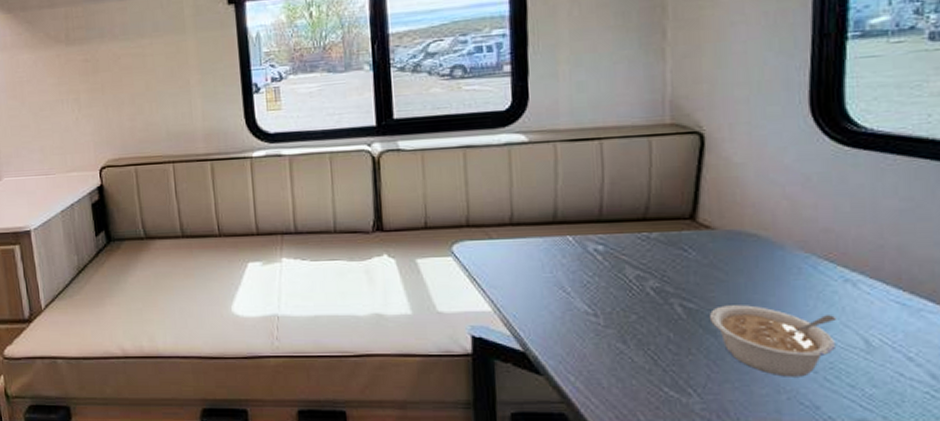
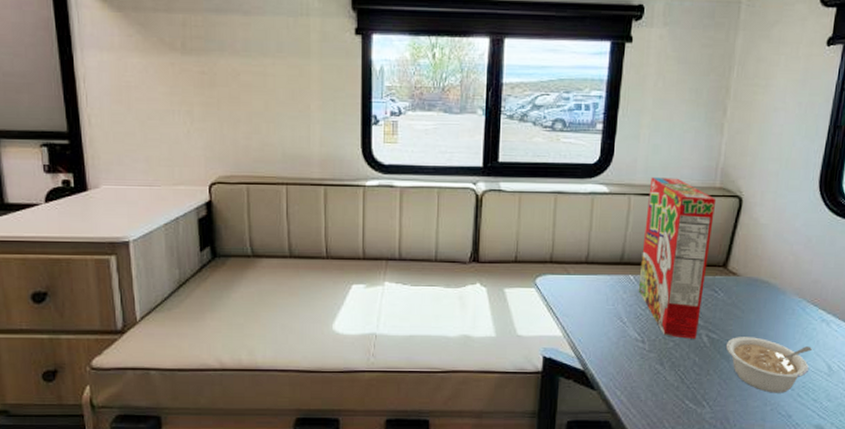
cereal box: none [578,117,669,310] -> present [638,177,717,339]

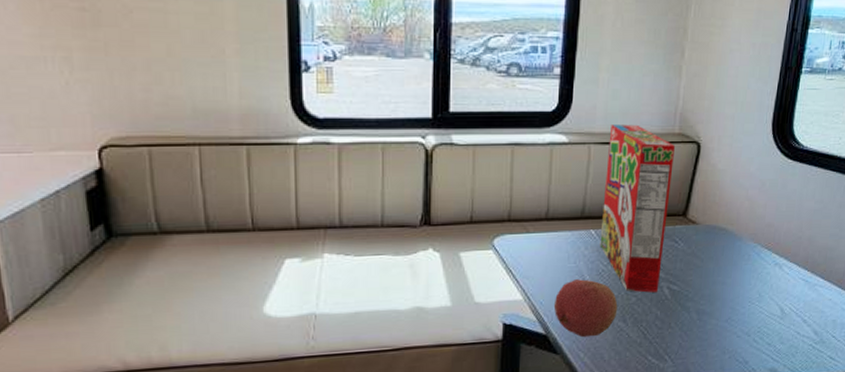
fruit: none [591,321,655,377] -> present [553,279,618,338]
legume: present [725,337,813,393] -> none [686,285,767,341]

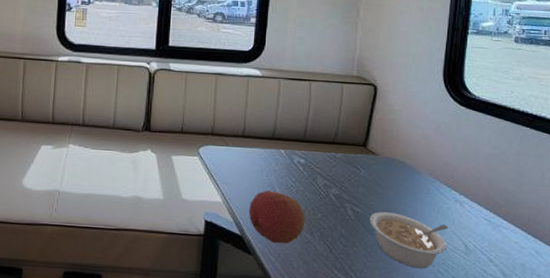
cereal box: present [600,124,676,293] -> none [288,65,355,212]
legume: none [686,285,767,341] -> present [369,212,449,269]

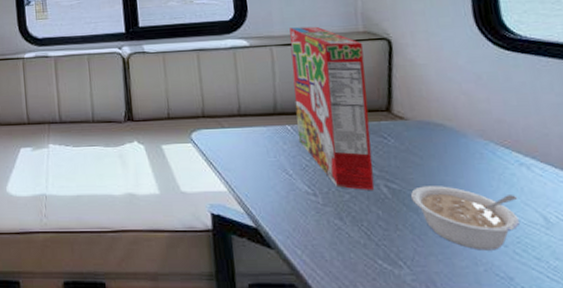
fruit: present [248,190,305,244] -> none [259,173,331,234]
cereal box: none [288,65,355,212] -> present [289,26,375,190]

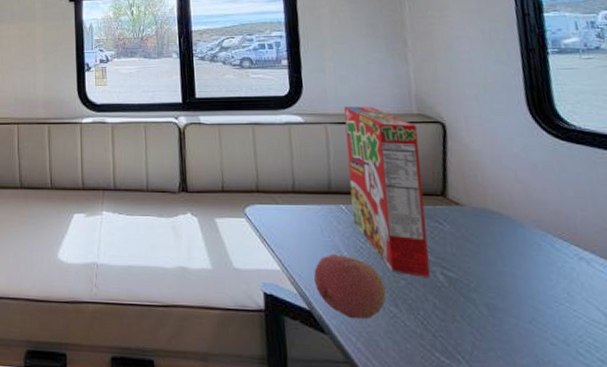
fruit: none [259,173,331,234] -> present [313,254,387,320]
legume: present [410,186,520,251] -> none [467,276,582,349]

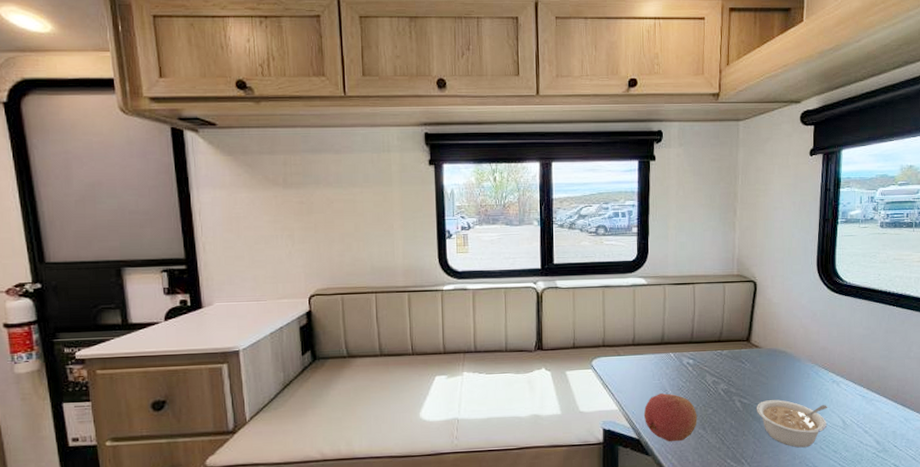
cereal box: present [344,106,431,277] -> none [678,269,736,405]
legume: none [467,276,582,349] -> present [756,400,828,448]

